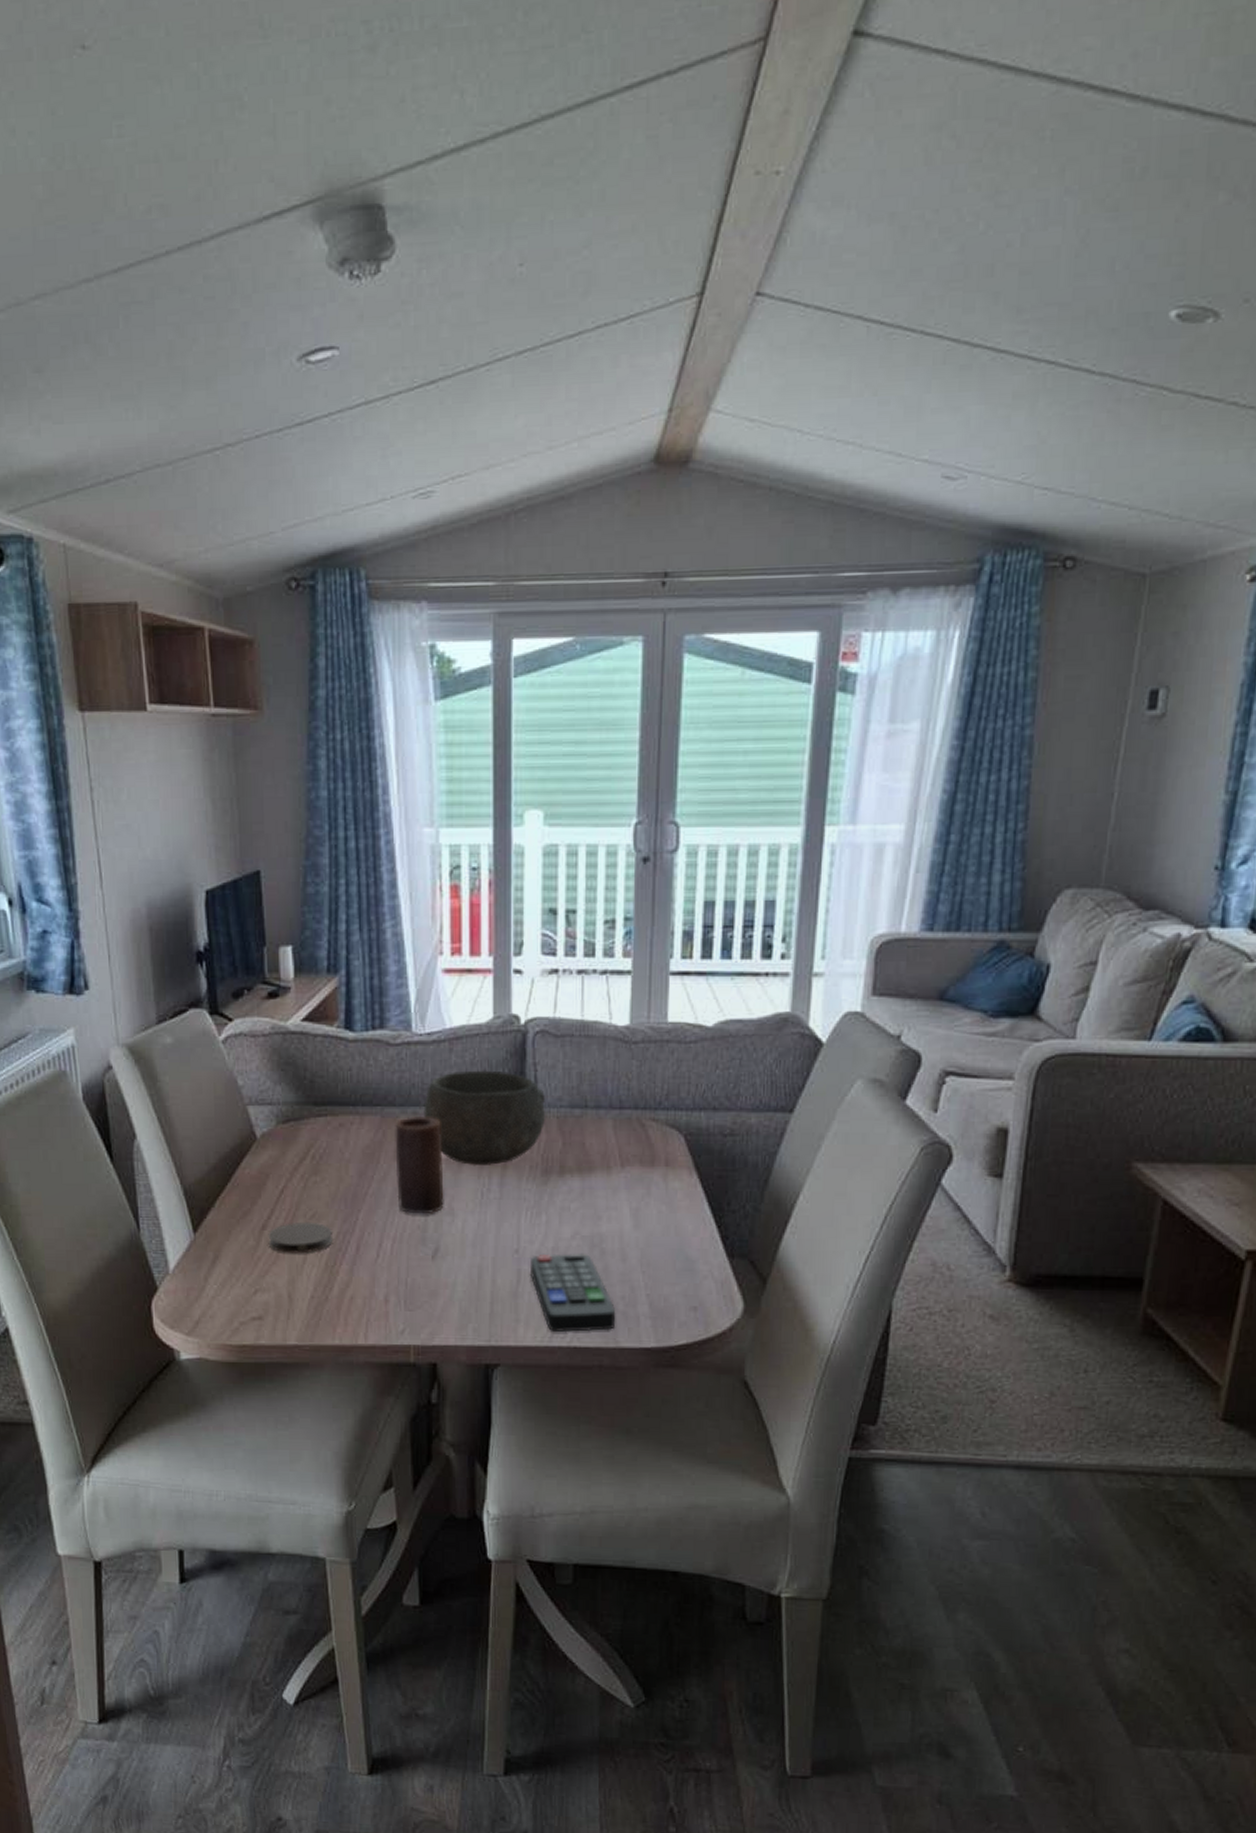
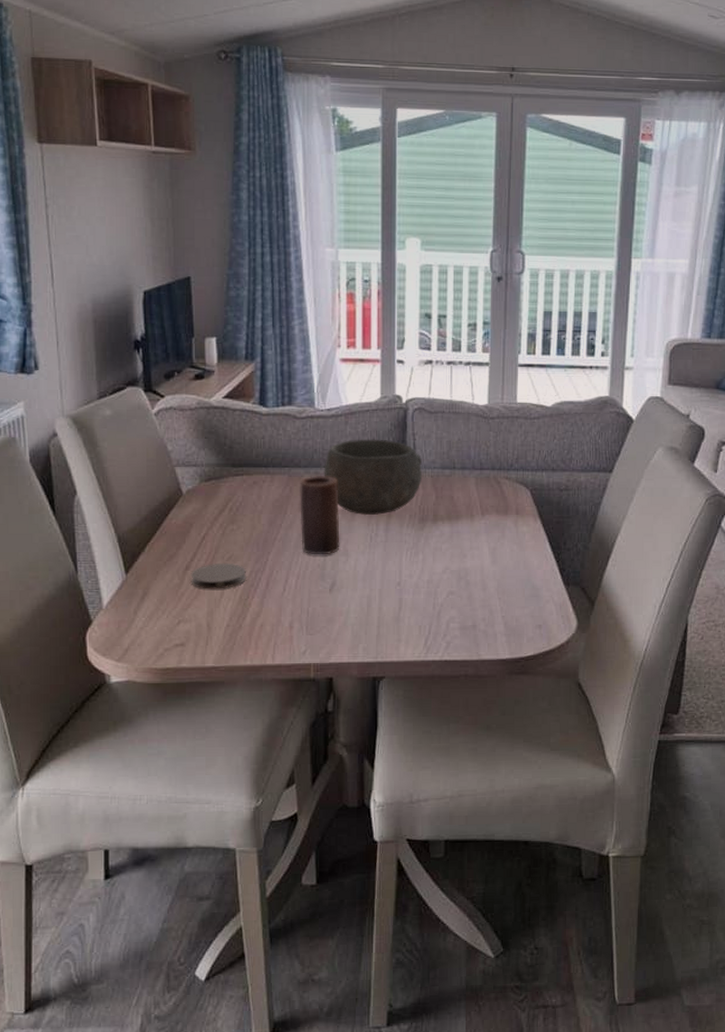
remote control: present [529,1253,616,1332] -> none [409,584,478,648]

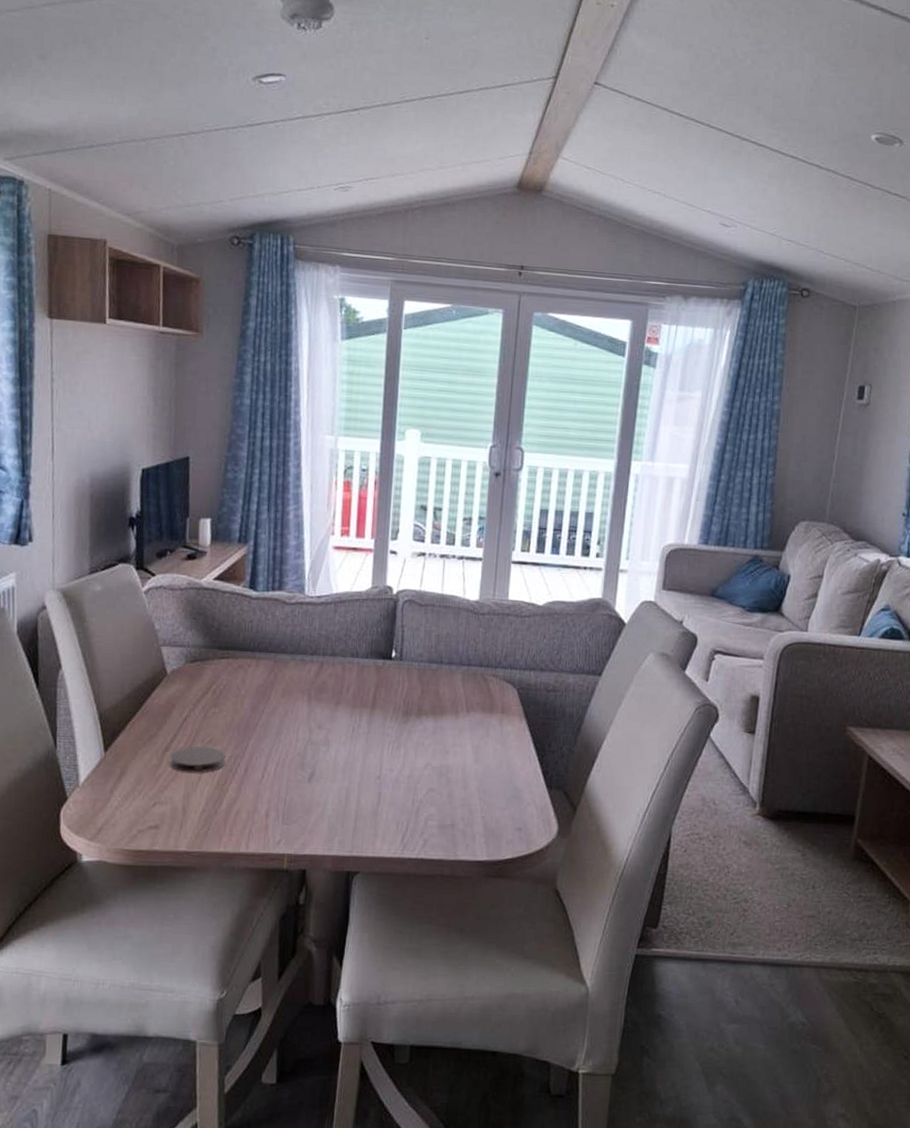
candle: present [300,476,340,555] -> none [282,663,323,744]
bowl: present [324,439,422,516] -> none [309,628,409,706]

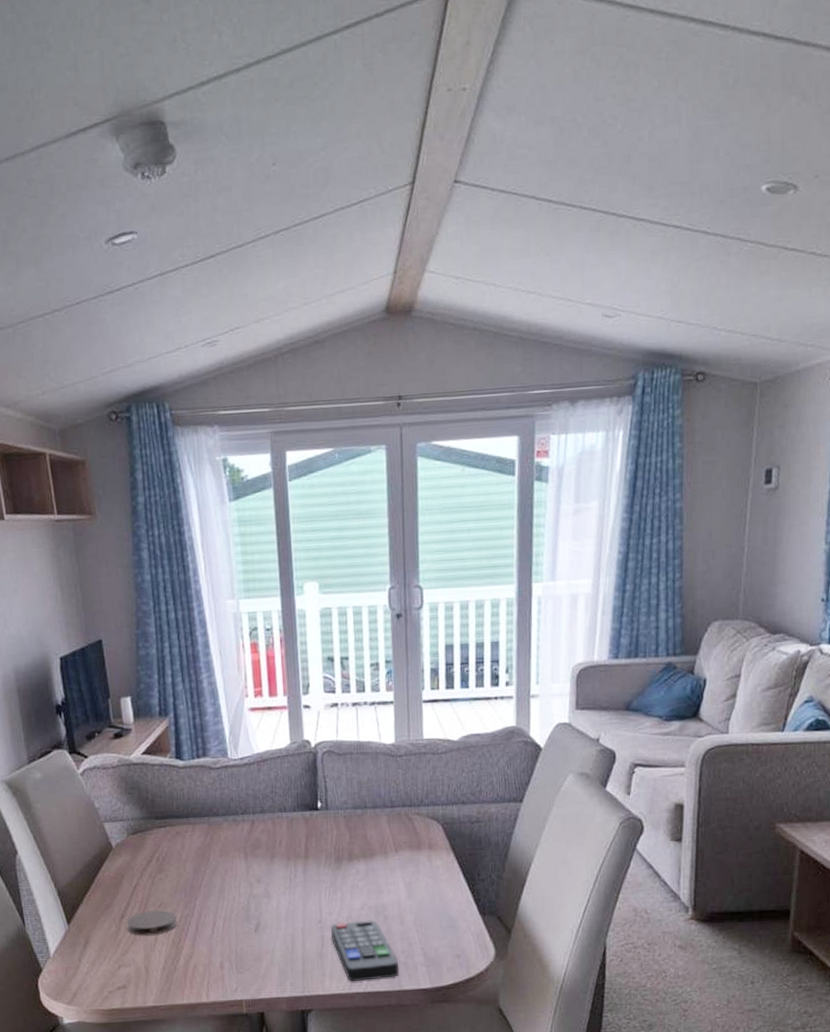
remote control: none [389,780,457,846] -> present [330,919,399,981]

